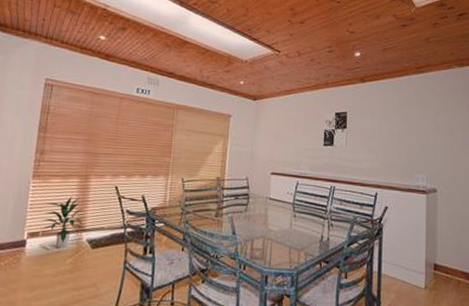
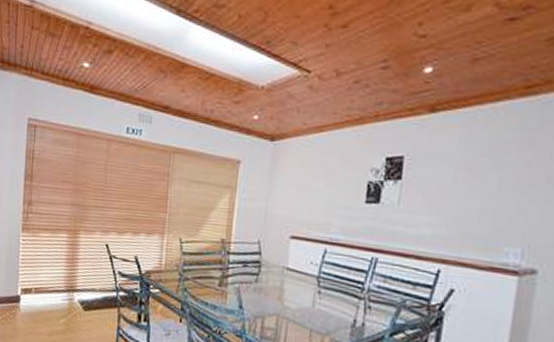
indoor plant: present [41,196,84,249] -> none [33,253,75,308]

